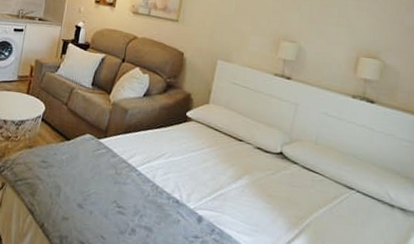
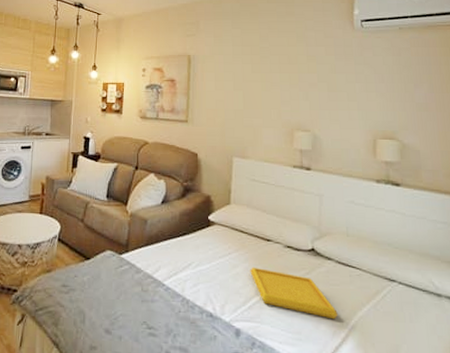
serving tray: none [219,163,295,217] -> present [250,267,338,320]

